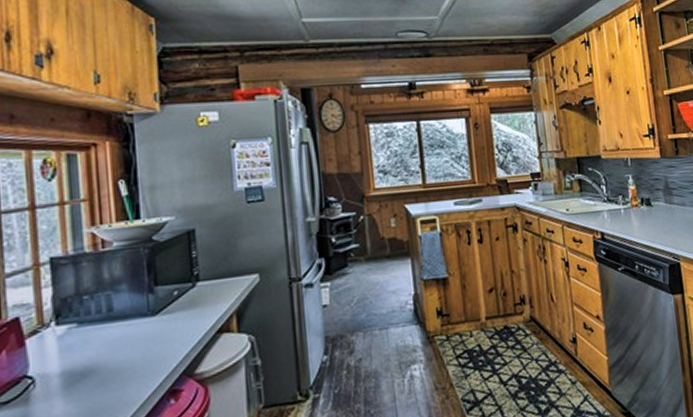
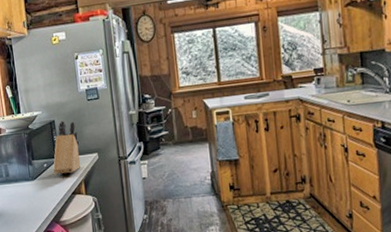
knife block: none [188,230,232,306] -> present [53,121,80,175]

